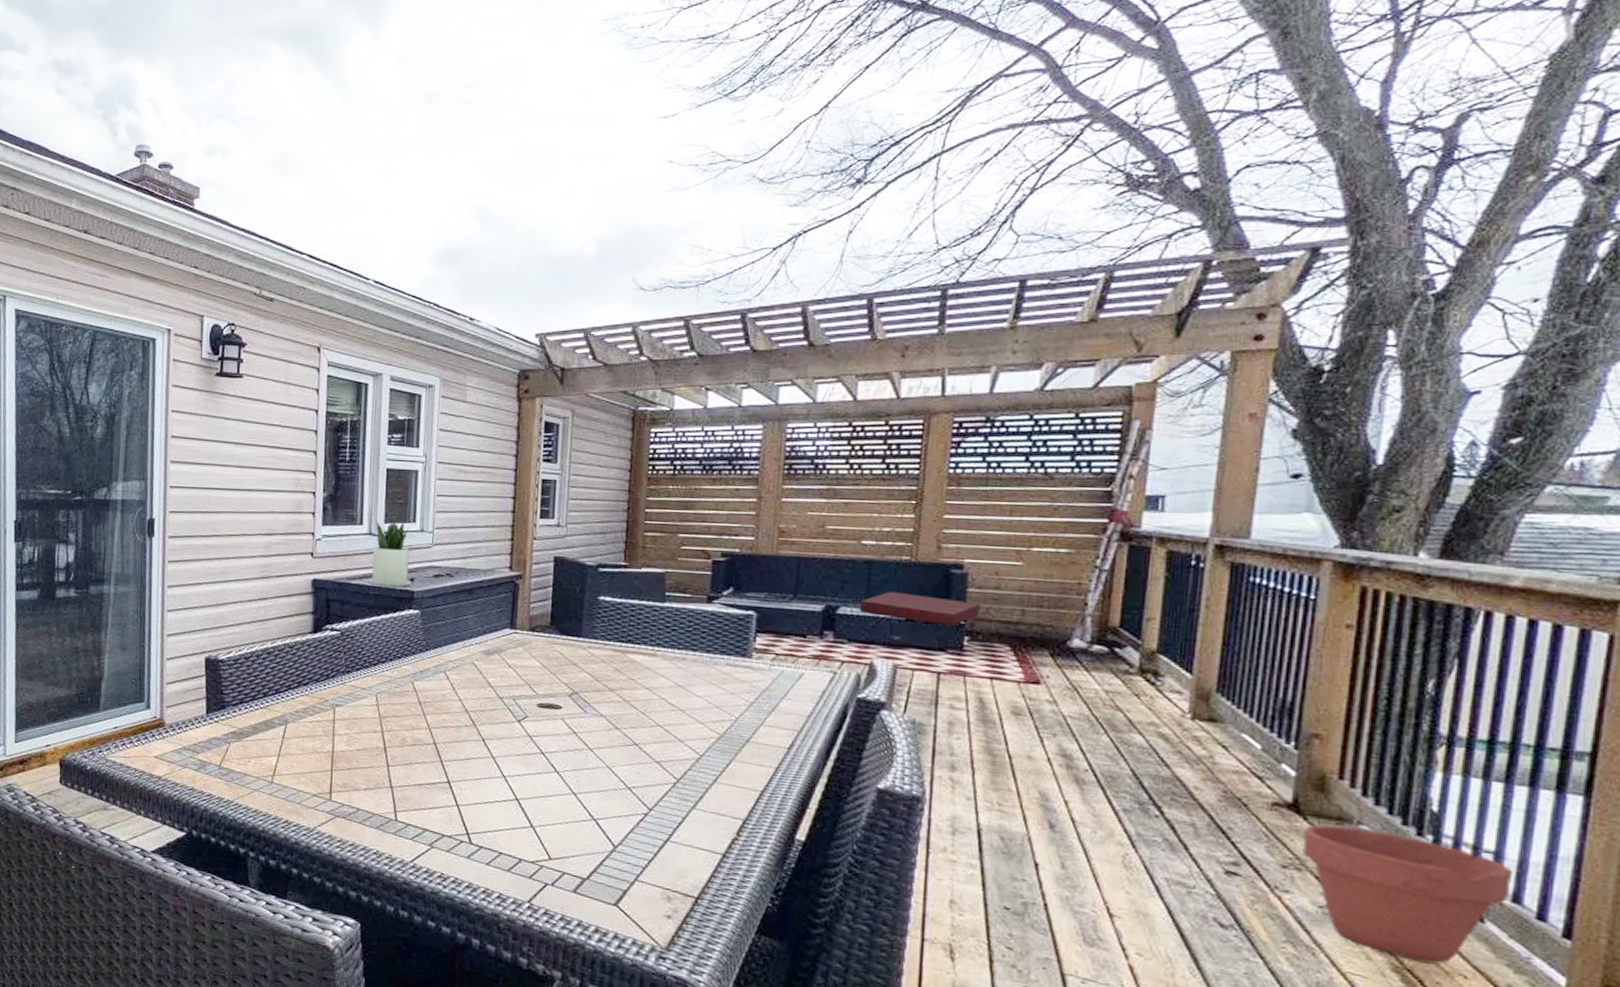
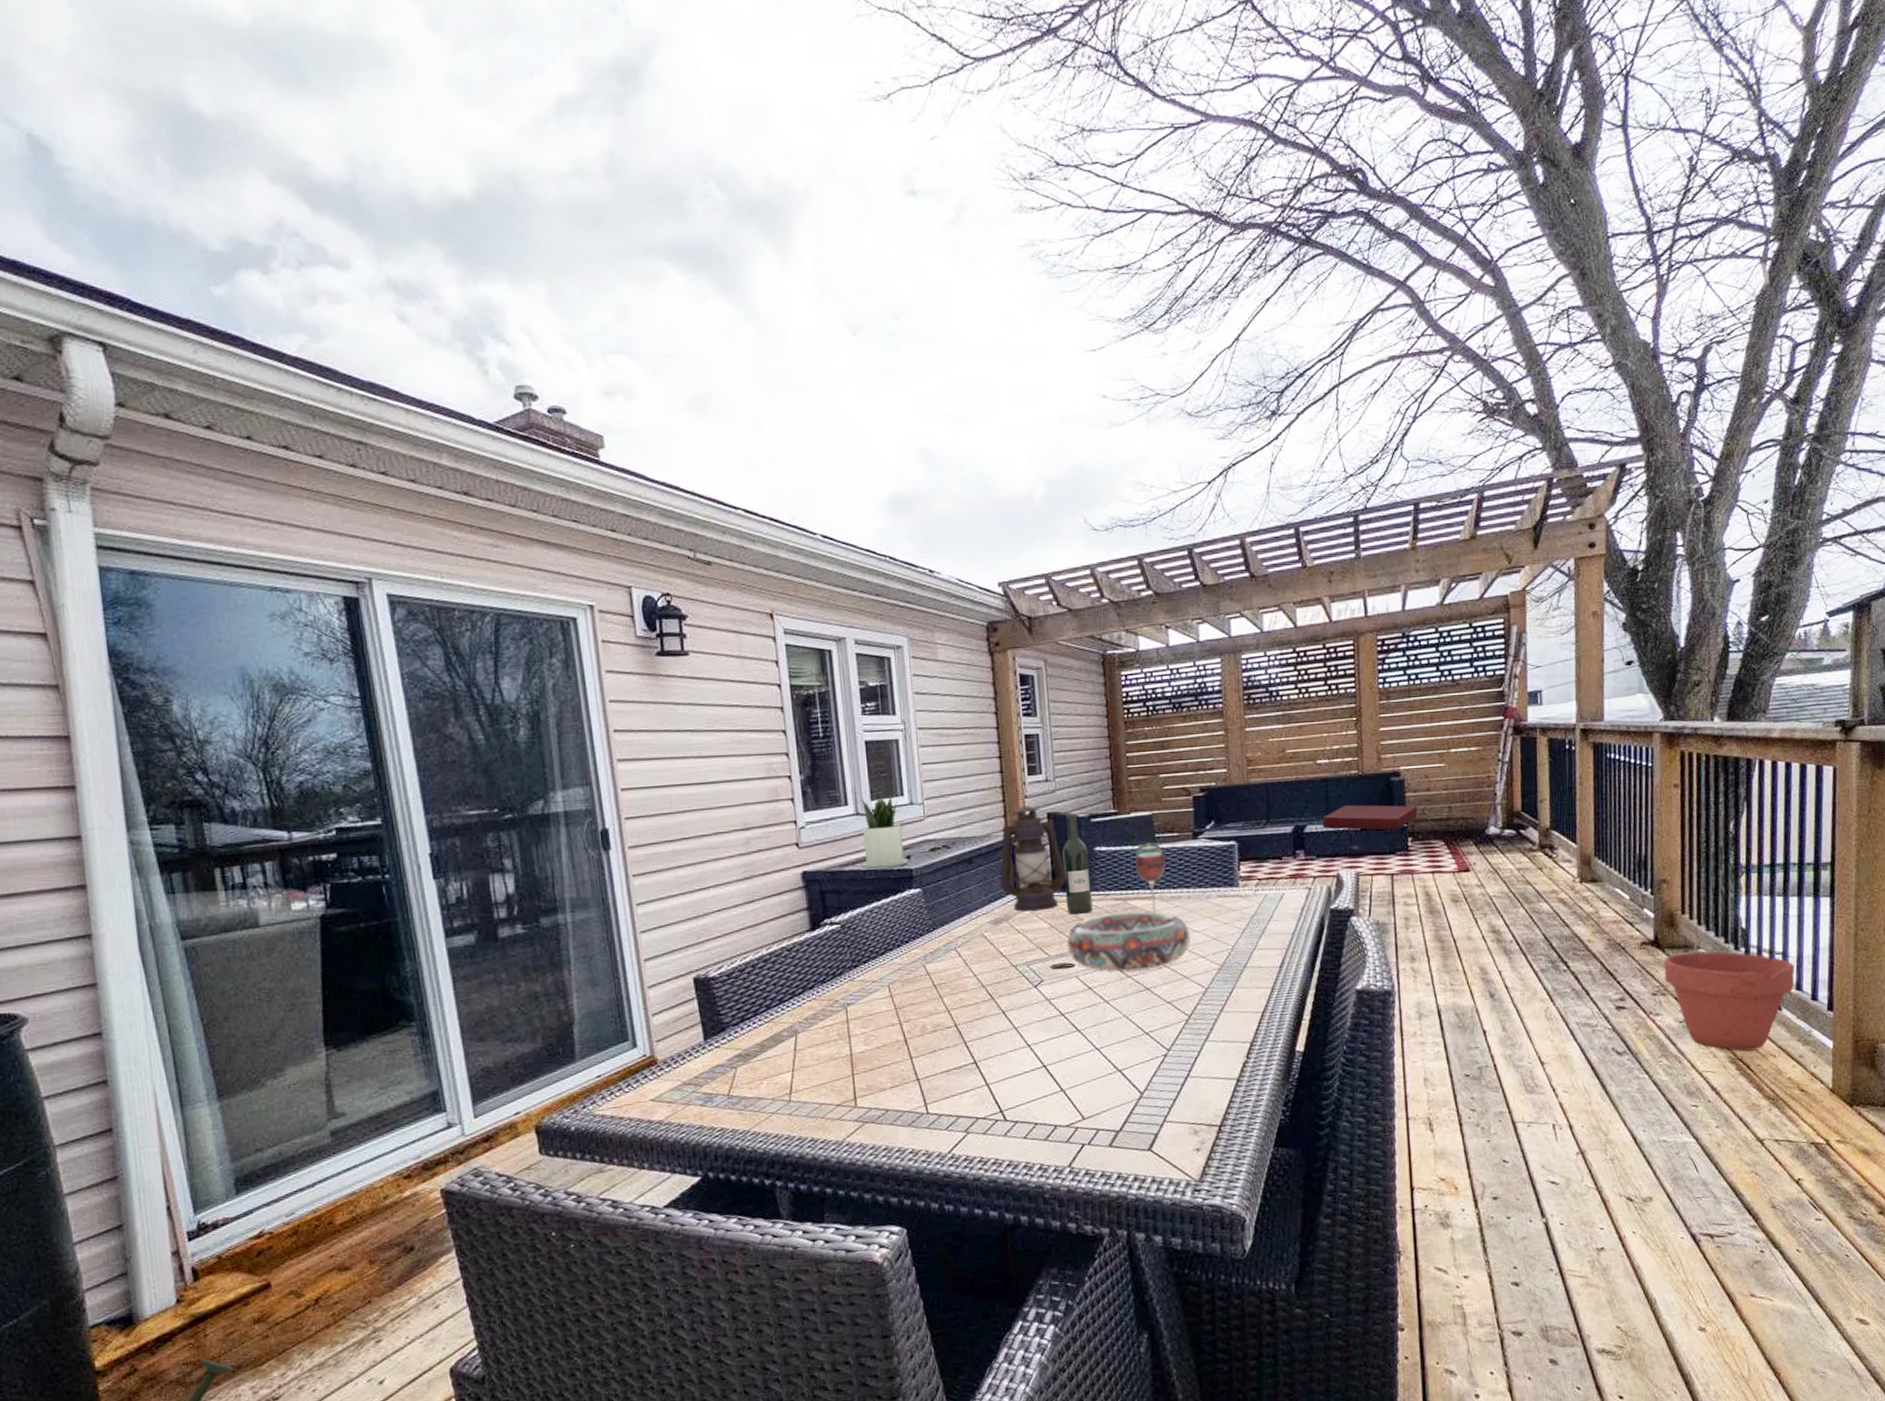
lantern: none [497,547,565,649] -> present [1000,805,1066,912]
decorative bowl: none [556,663,690,725] -> present [1066,911,1191,971]
wine bottle: none [561,560,592,659] -> present [1061,813,1093,915]
wineglass: none [639,599,673,671] -> present [1135,842,1165,914]

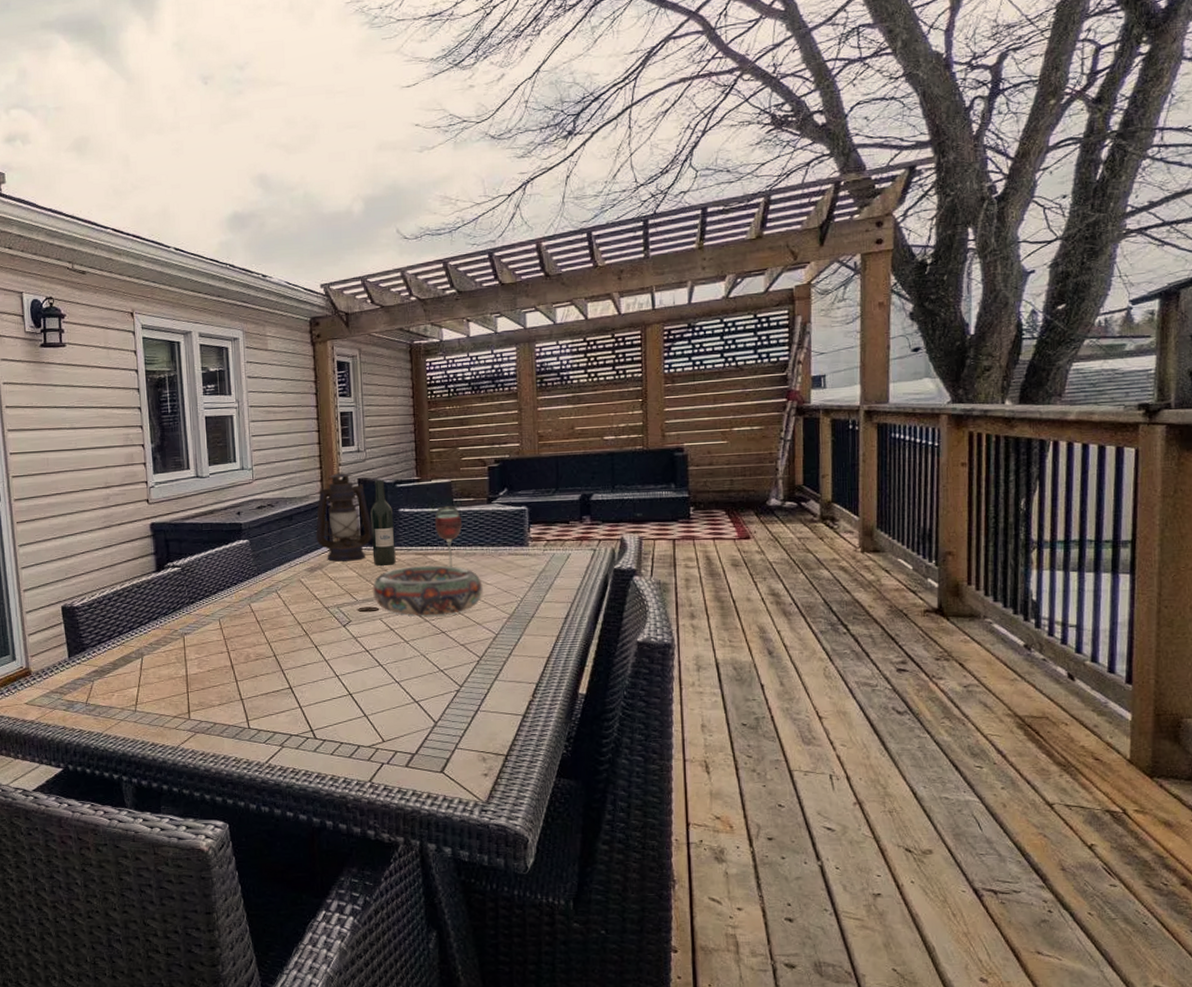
planter: present [861,797,909,870] -> none [200,463,239,523]
cushion: present [1323,804,1418,831] -> none [608,476,700,501]
flower pot: present [1664,951,1795,1051] -> none [948,621,1090,717]

